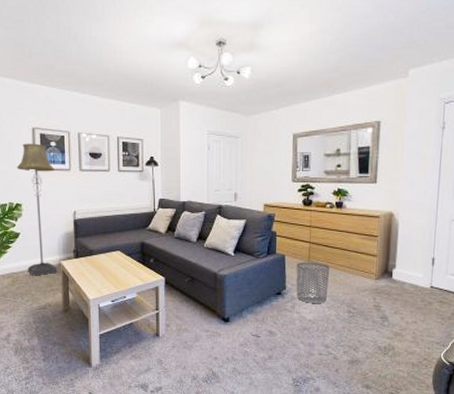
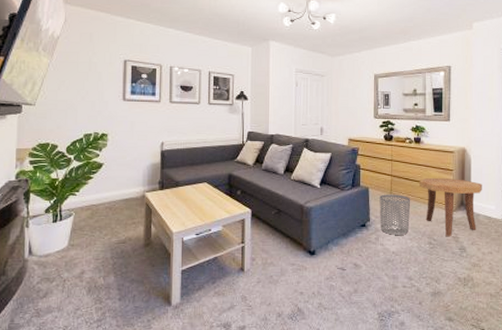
floor lamp: present [16,143,58,276] -> none [104,74,144,208]
side table: none [339,244,410,306] -> present [419,177,482,237]

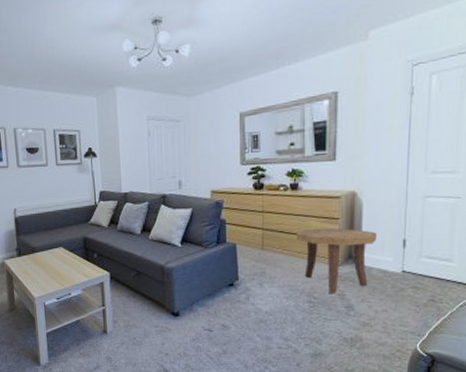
waste bin: present [379,194,411,235] -> none [249,249,287,294]

